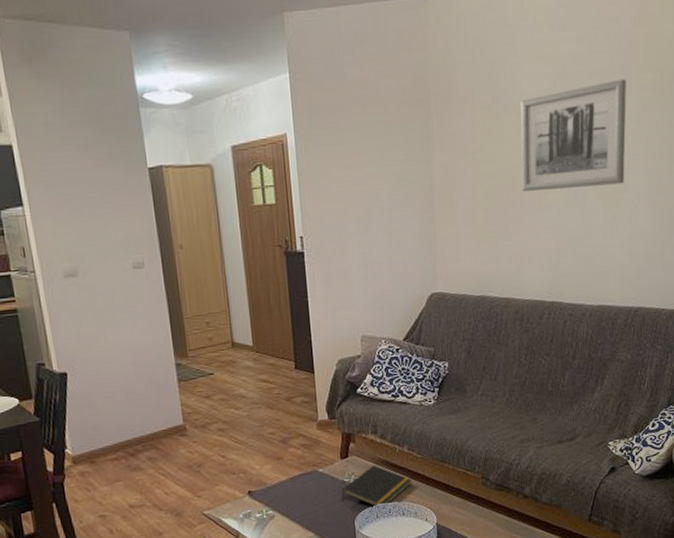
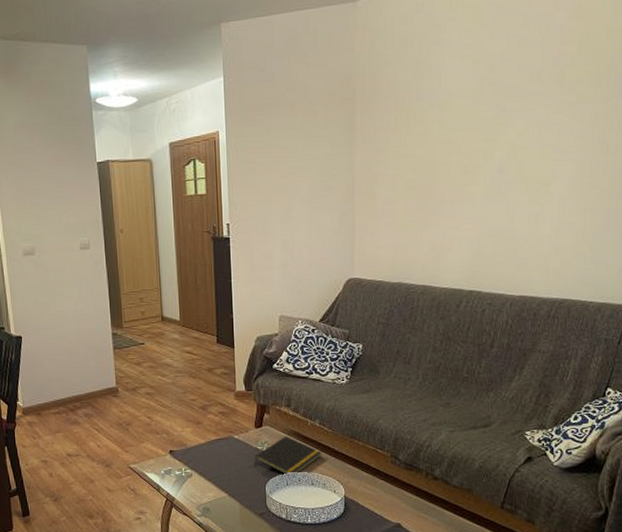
wall art: present [520,79,627,191] -> none [443,73,559,184]

